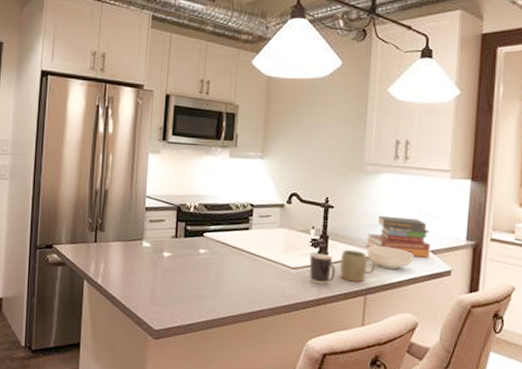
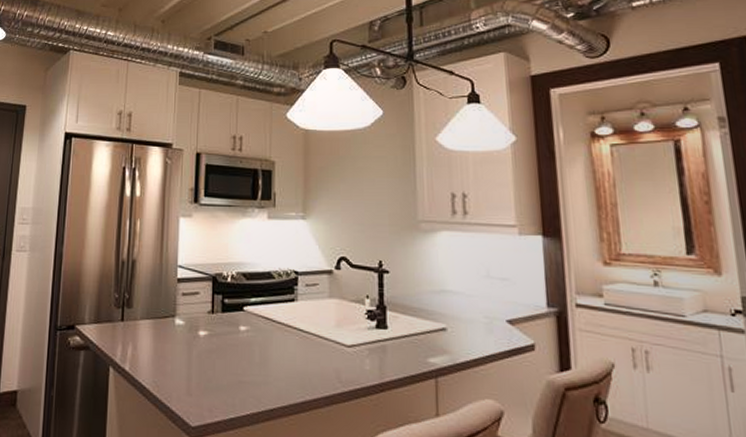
mug: present [309,253,335,285] -> none [366,327,398,366]
mug: present [339,249,376,282] -> none [402,321,445,362]
books: present [366,215,430,258] -> none [430,280,506,329]
bowl: present [366,246,414,270] -> none [431,316,489,345]

